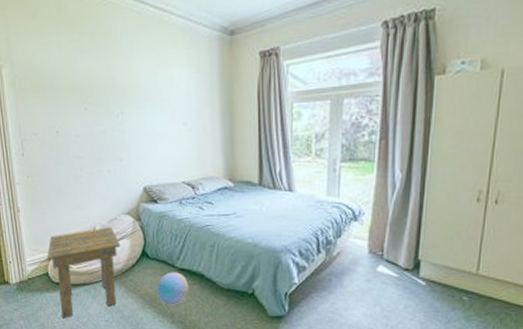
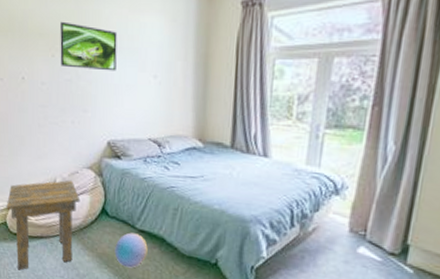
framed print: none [91,76,148,121] -> present [60,21,118,71]

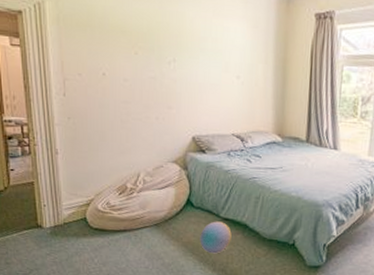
side table: present [6,180,81,271] -> none [85,173,165,265]
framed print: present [60,21,118,71] -> none [143,20,202,71]

